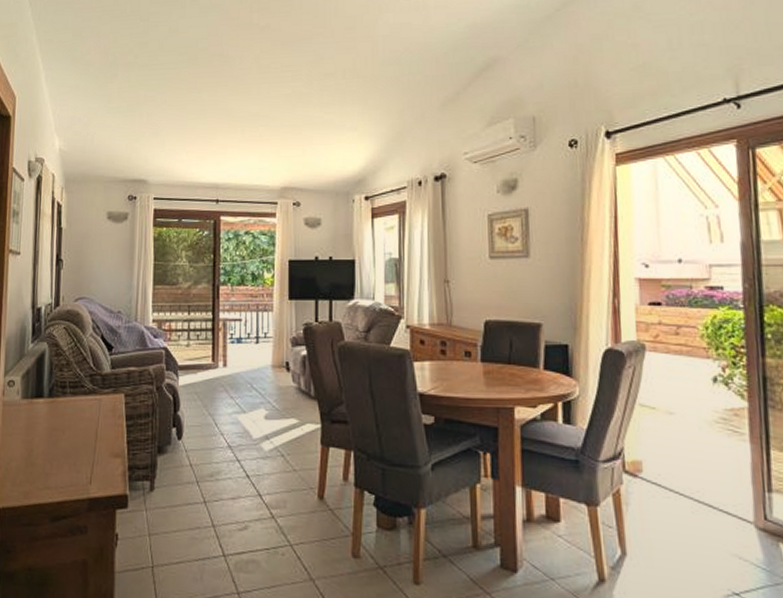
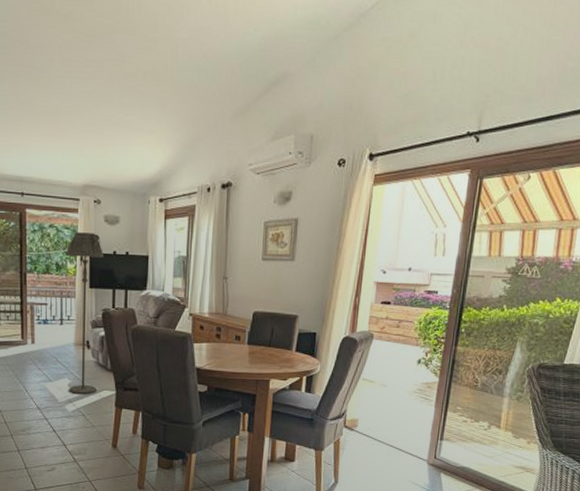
floor lamp: none [262,238,304,429] -> present [66,232,103,395]

